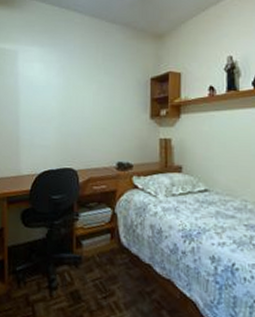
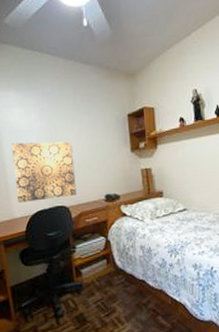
wall art: none [27,98,89,161] -> present [11,141,77,204]

